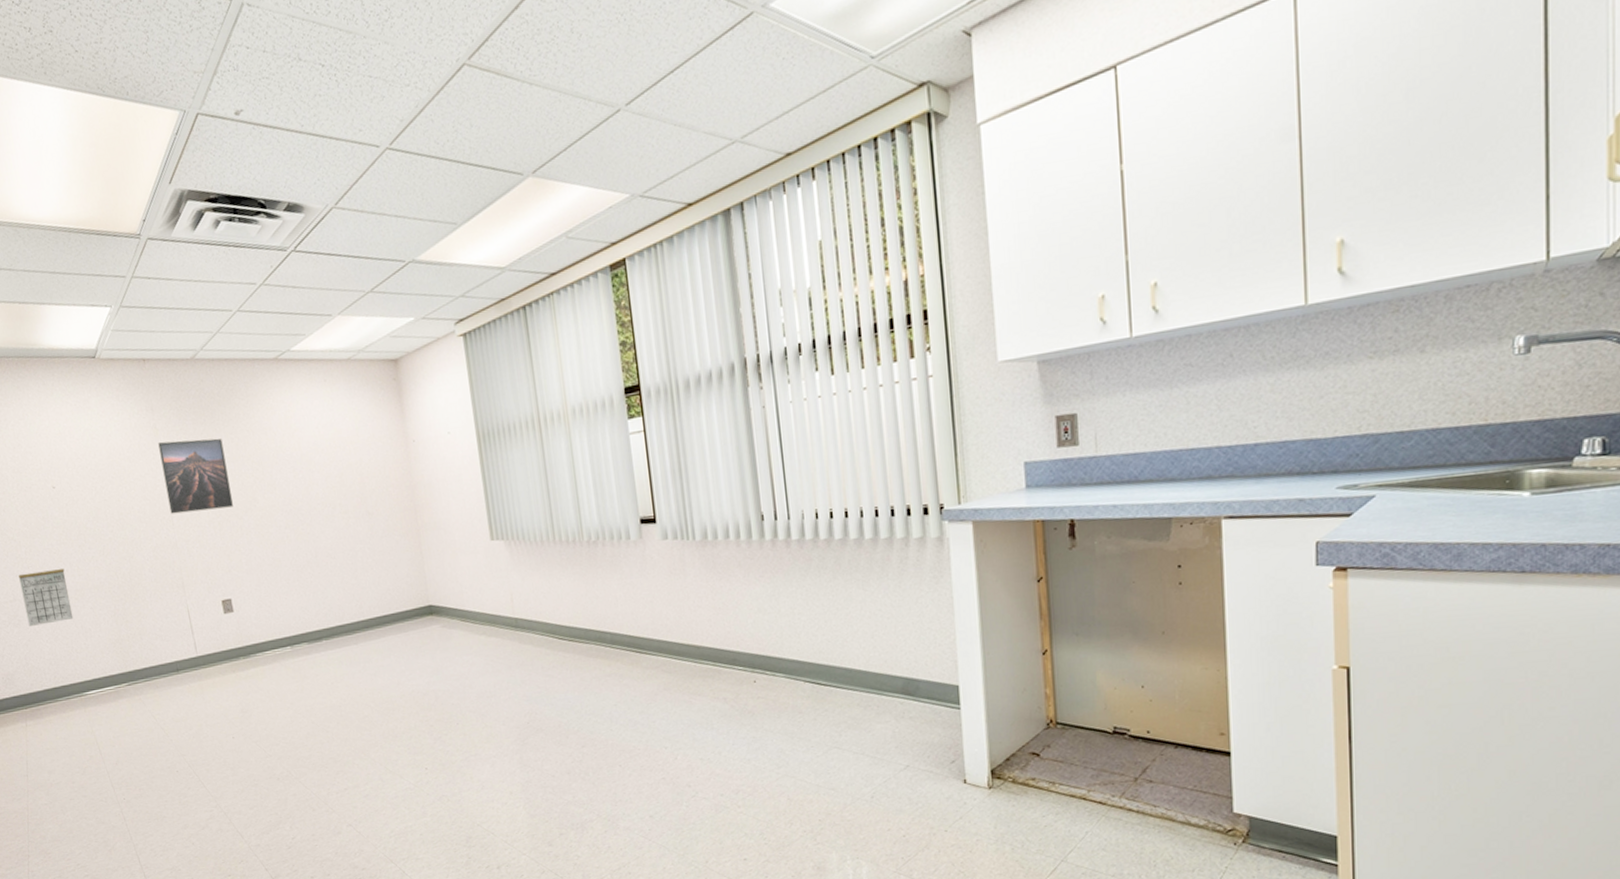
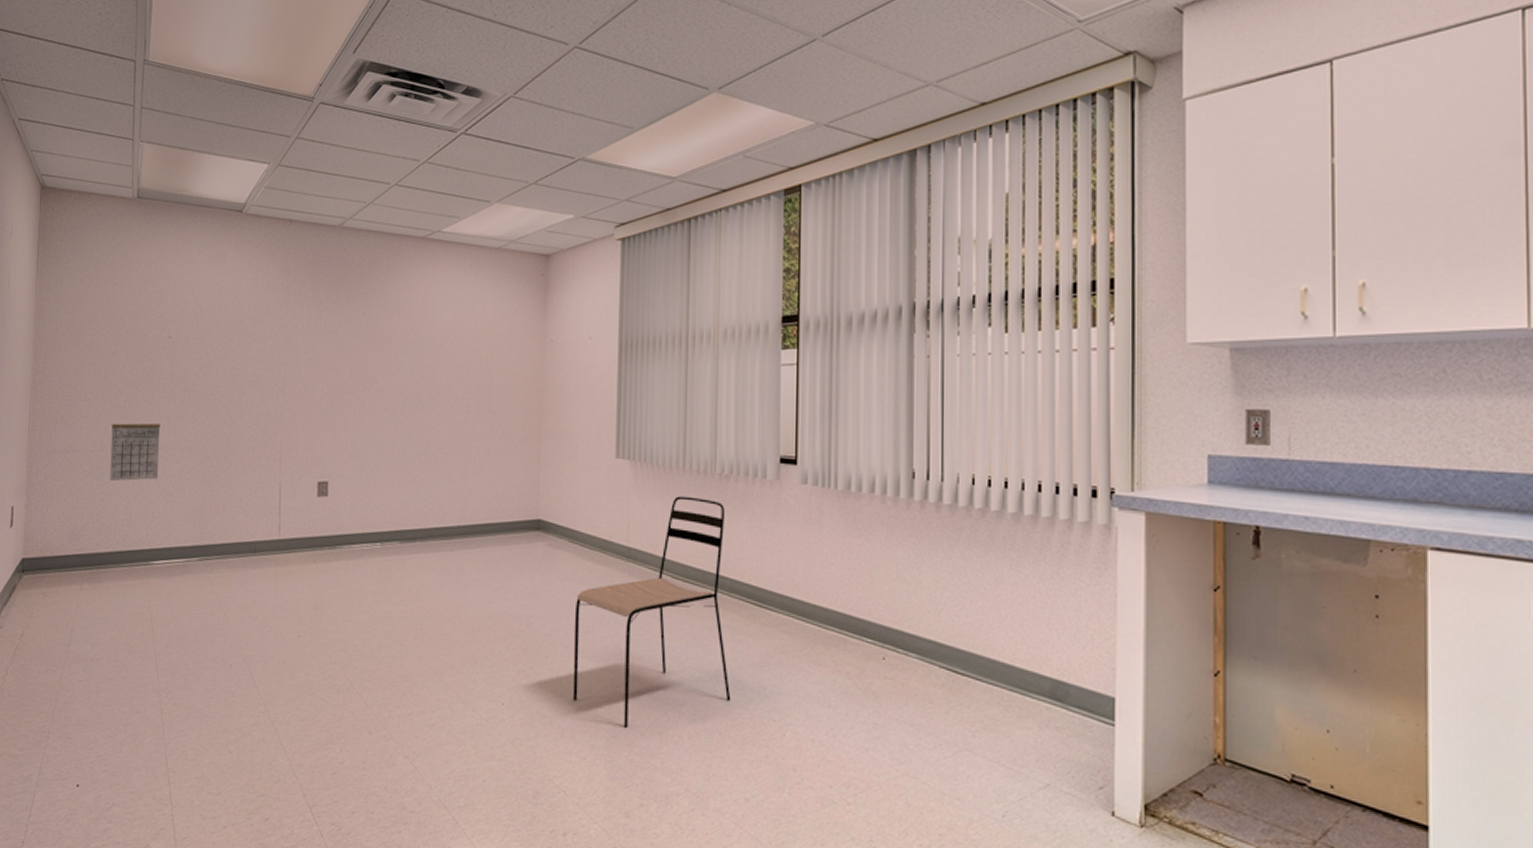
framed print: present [158,438,233,514] -> none [284,307,353,384]
dining chair: none [475,565,626,773] -> present [573,496,731,728]

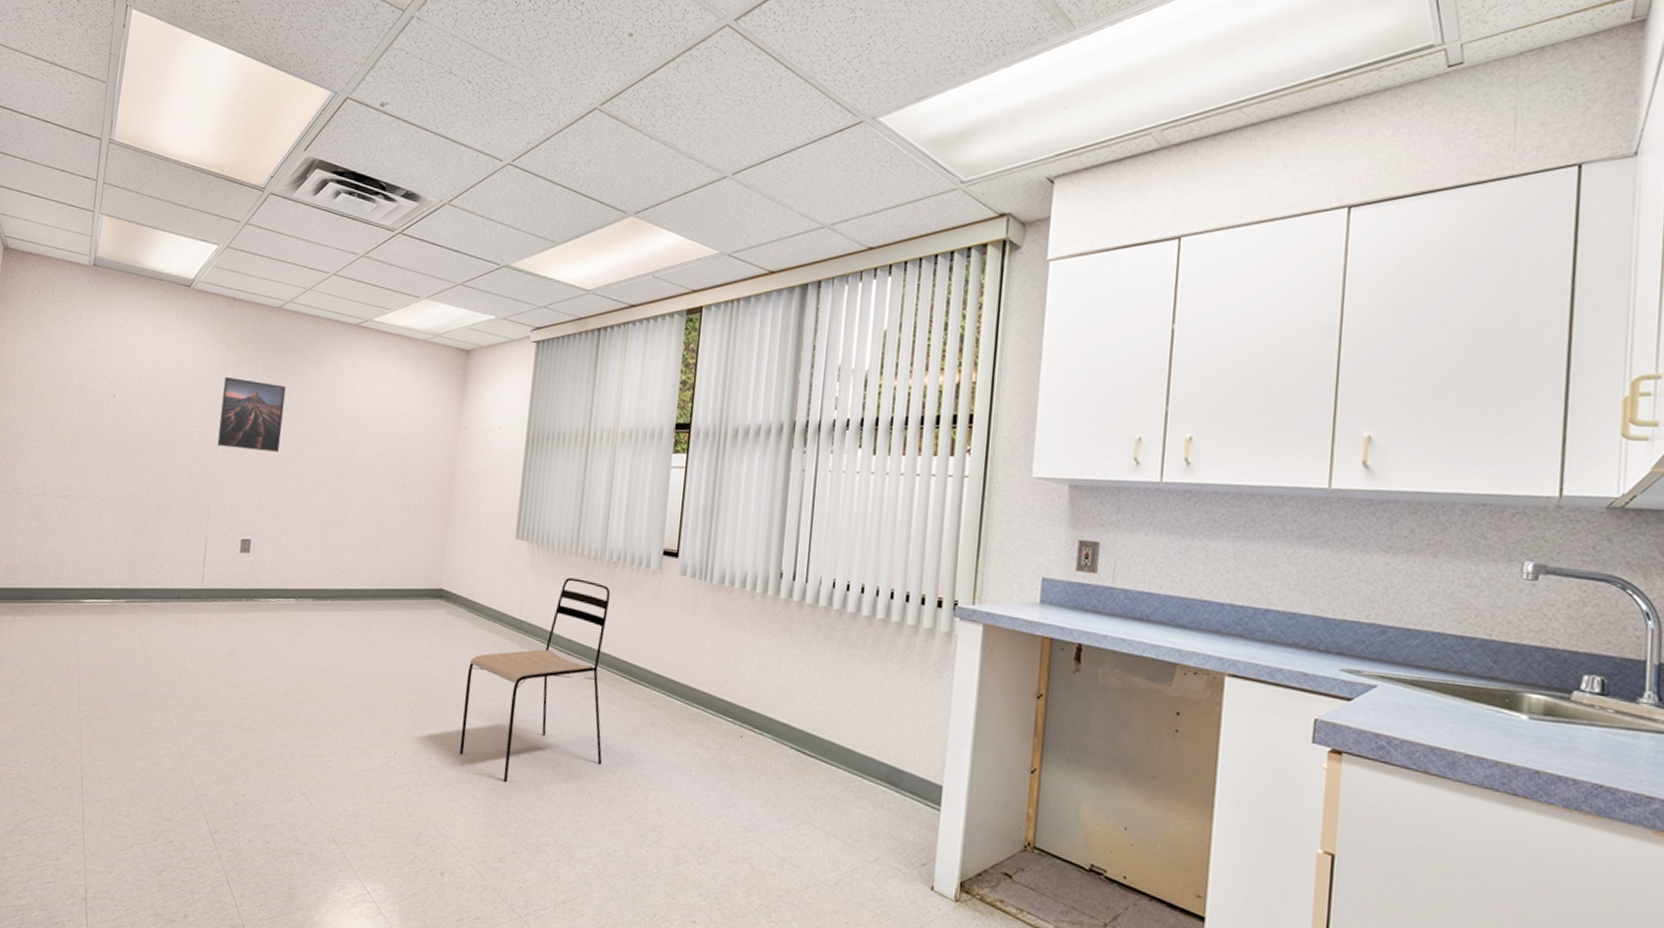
calendar: present [109,423,161,481] -> none [48,470,100,526]
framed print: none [284,307,353,384] -> present [217,377,286,452]

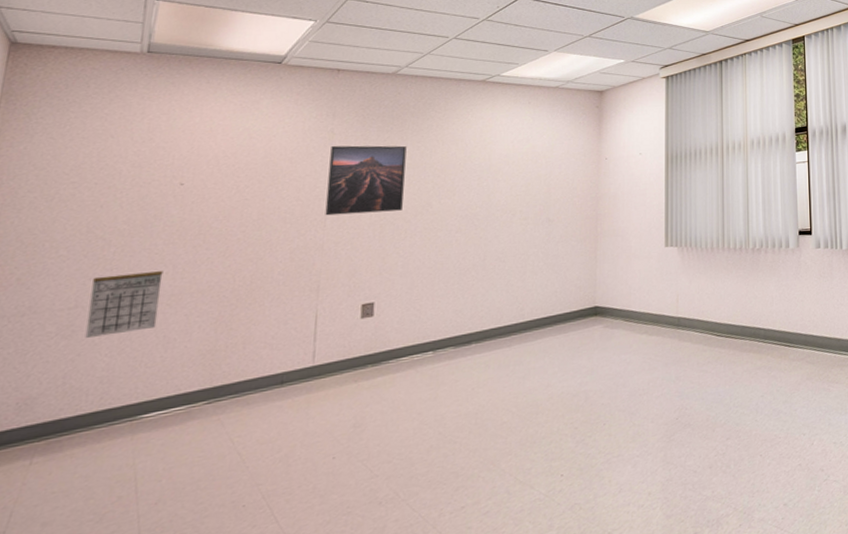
calendar: none [48,470,100,526] -> present [85,271,163,338]
dining chair: present [460,577,611,782] -> none [630,269,769,470]

